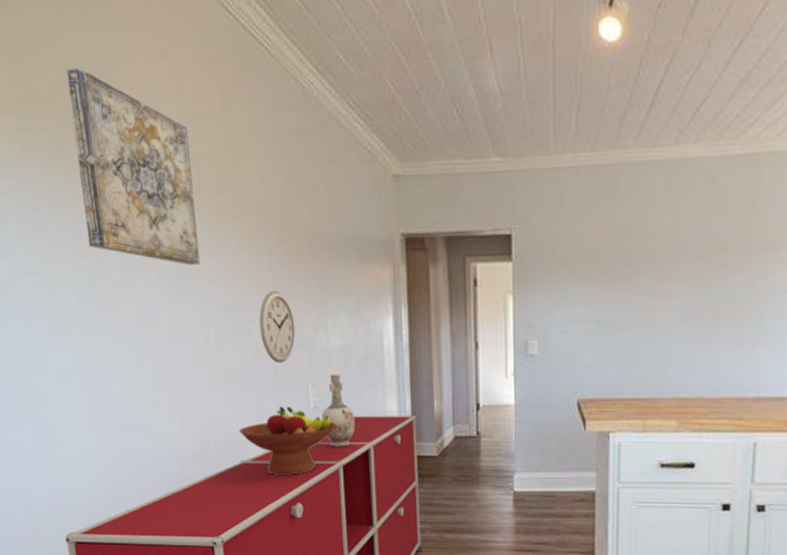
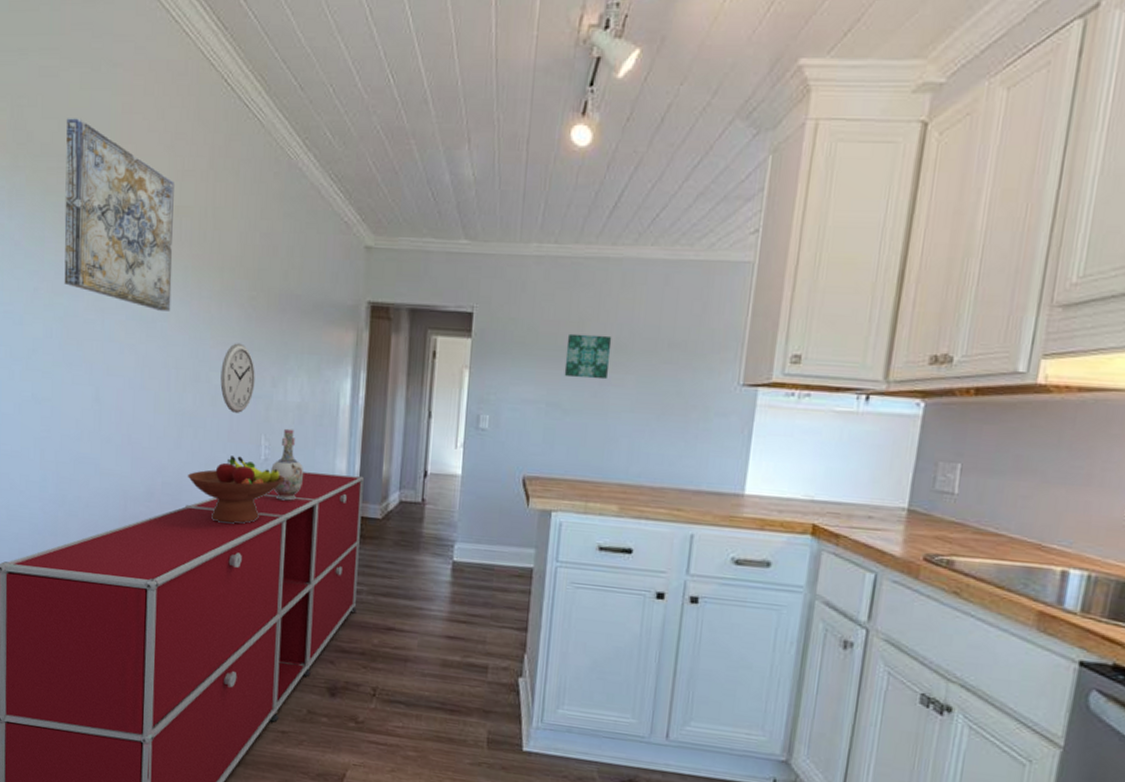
wall art: none [611,244,659,293] -> present [564,333,612,380]

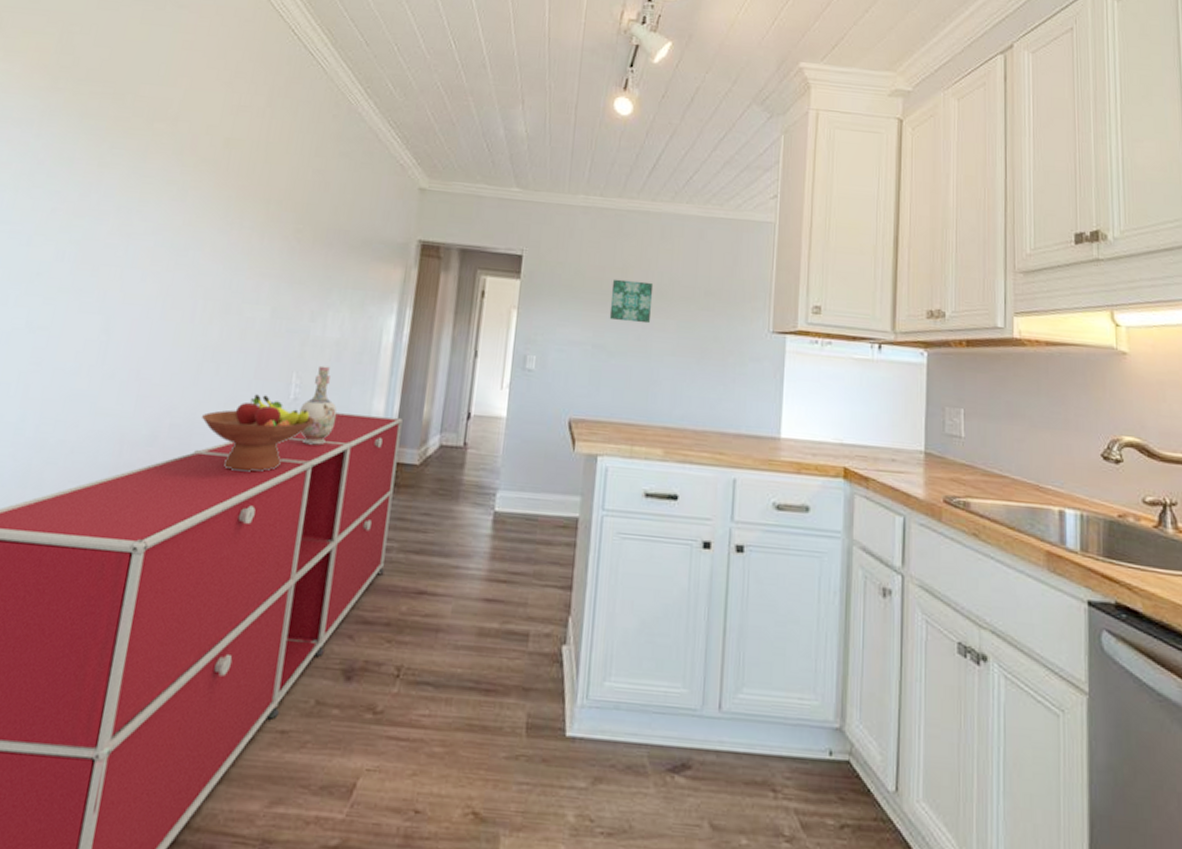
wall art: present [64,118,174,311] -> none [88,48,228,240]
wall clock: present [220,343,255,413] -> none [252,275,294,348]

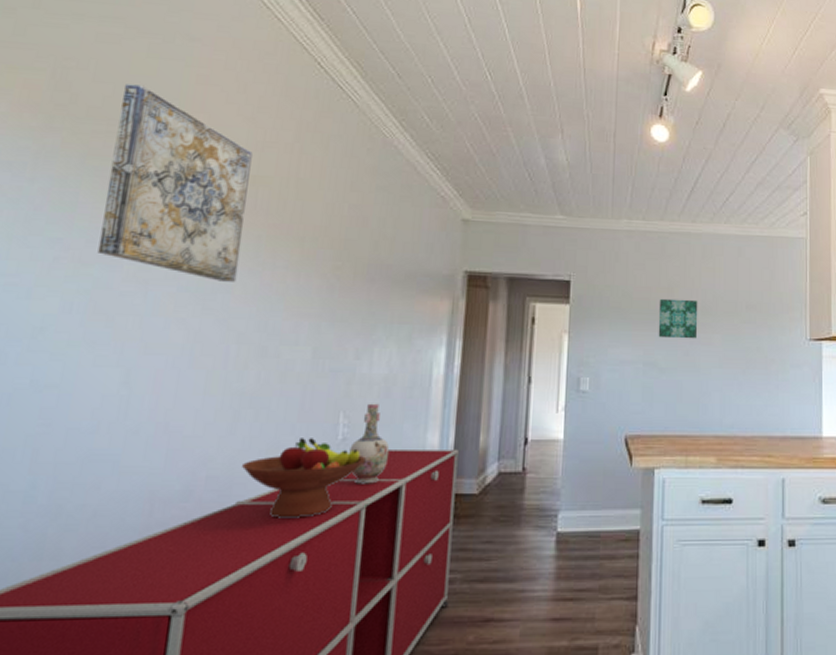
wall art: none [88,48,228,240] -> present [97,84,253,282]

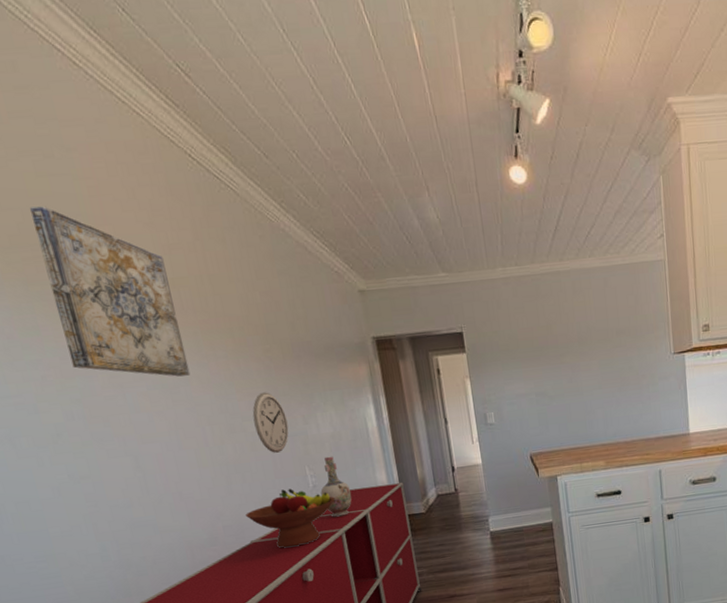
wall clock: none [292,314,336,389] -> present [252,392,289,453]
wall art: present [658,298,698,339] -> none [541,333,577,371]

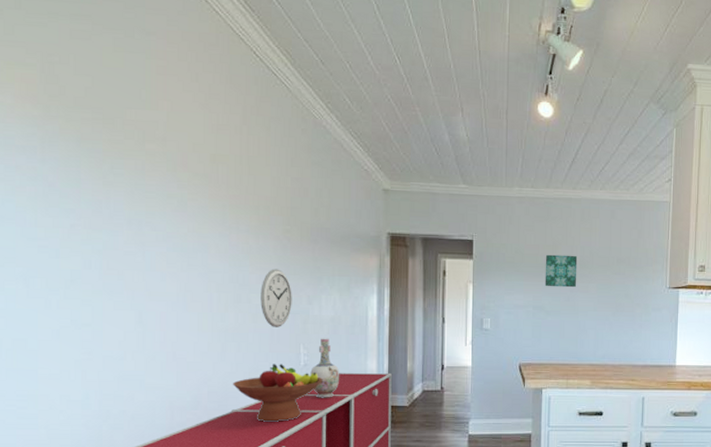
wall art: present [30,206,191,377] -> none [101,76,211,243]
wall art: none [541,333,577,371] -> present [544,254,578,288]

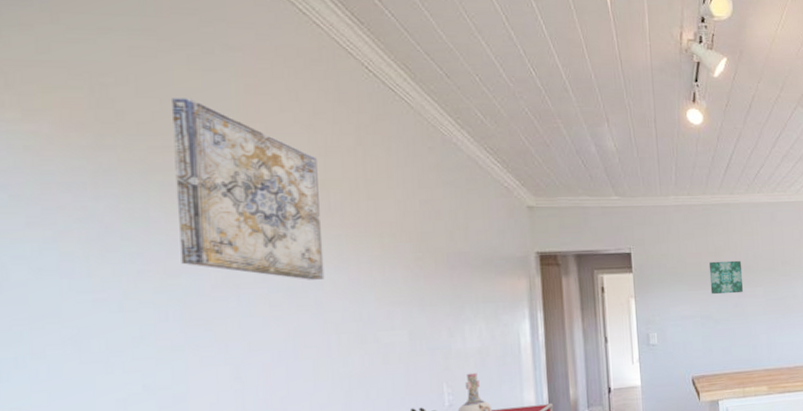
wall art: none [101,76,211,243] -> present [172,98,325,280]
wall clock: present [260,269,292,327] -> none [390,301,430,367]

